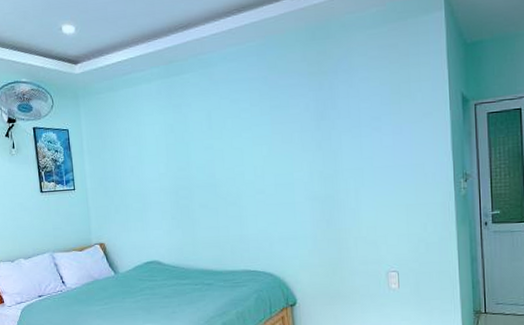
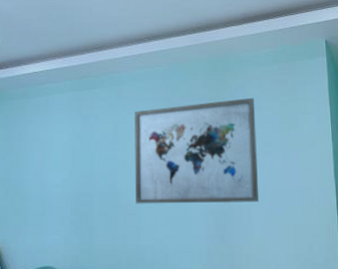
wall art: none [228,67,368,194] -> present [134,97,259,204]

